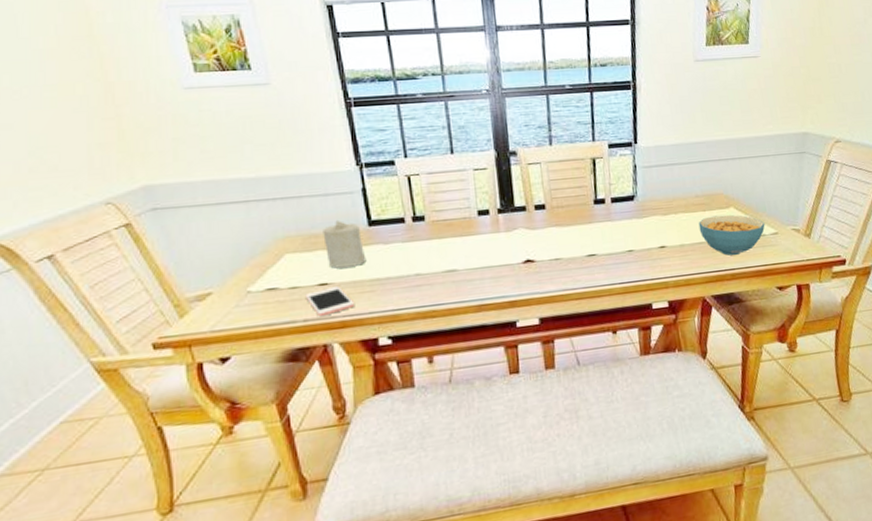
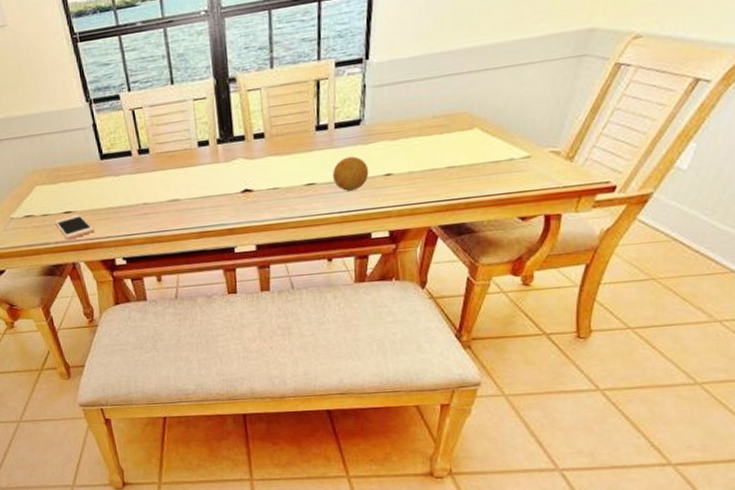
candle: present [323,219,367,269] -> none [63,154,101,199]
fruit: none [612,229,646,262] -> present [333,156,369,191]
cereal bowl: present [698,214,765,256] -> none [433,136,516,183]

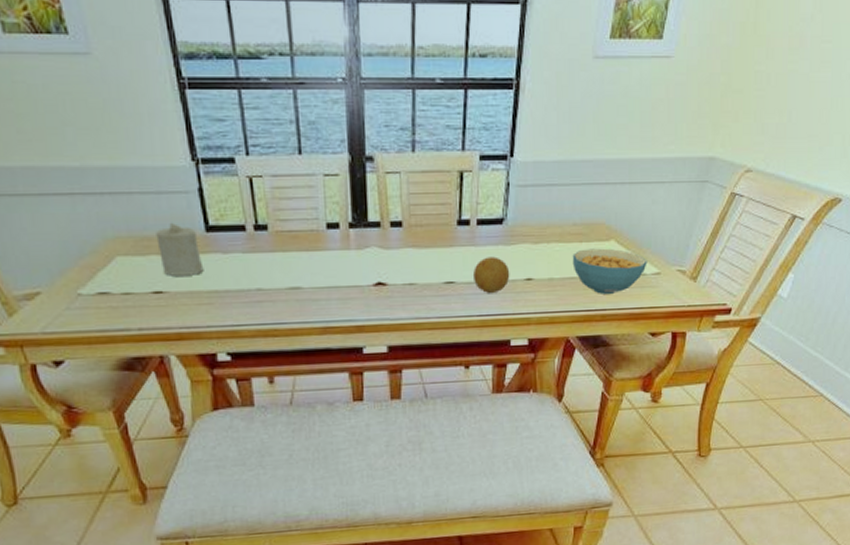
cell phone: present [54,213,95,240] -> none [139,294,192,327]
candle: none [63,154,101,199] -> present [156,222,204,276]
cereal bowl: none [433,136,516,183] -> present [572,248,647,295]

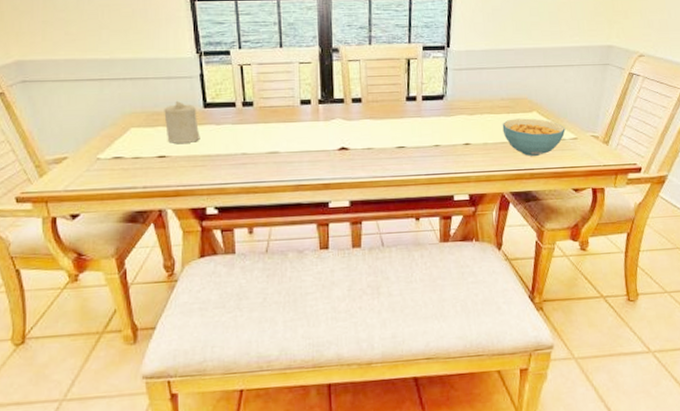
fruit: present [473,256,510,293] -> none [420,126,451,156]

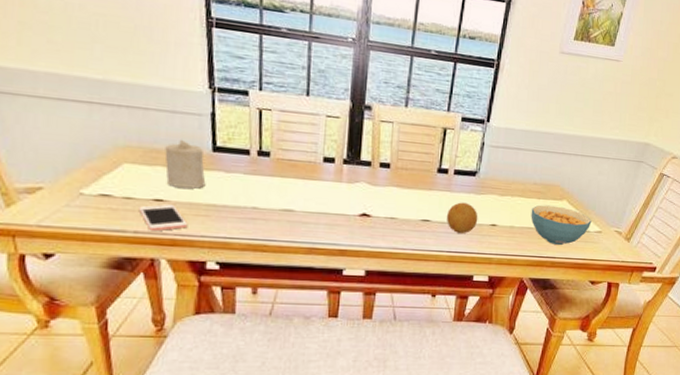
cell phone: none [146,158,188,185] -> present [138,204,188,232]
fruit: none [420,126,451,156] -> present [447,202,478,233]

